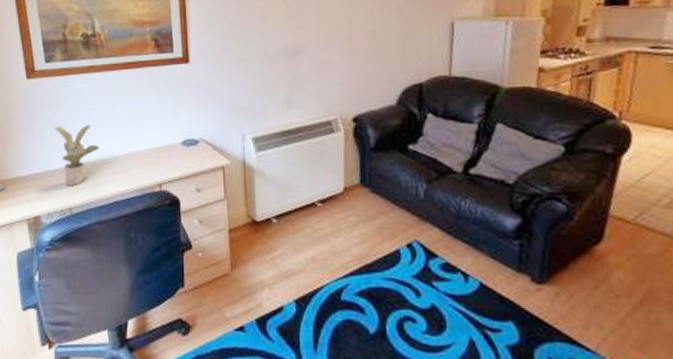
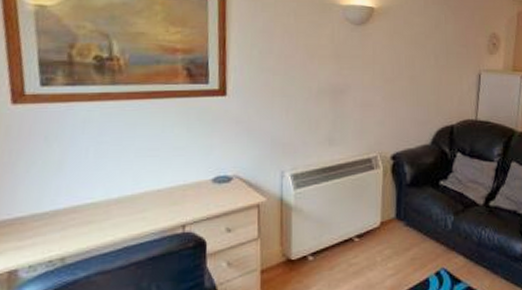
potted plant: present [55,124,100,185] -> none [48,159,109,231]

